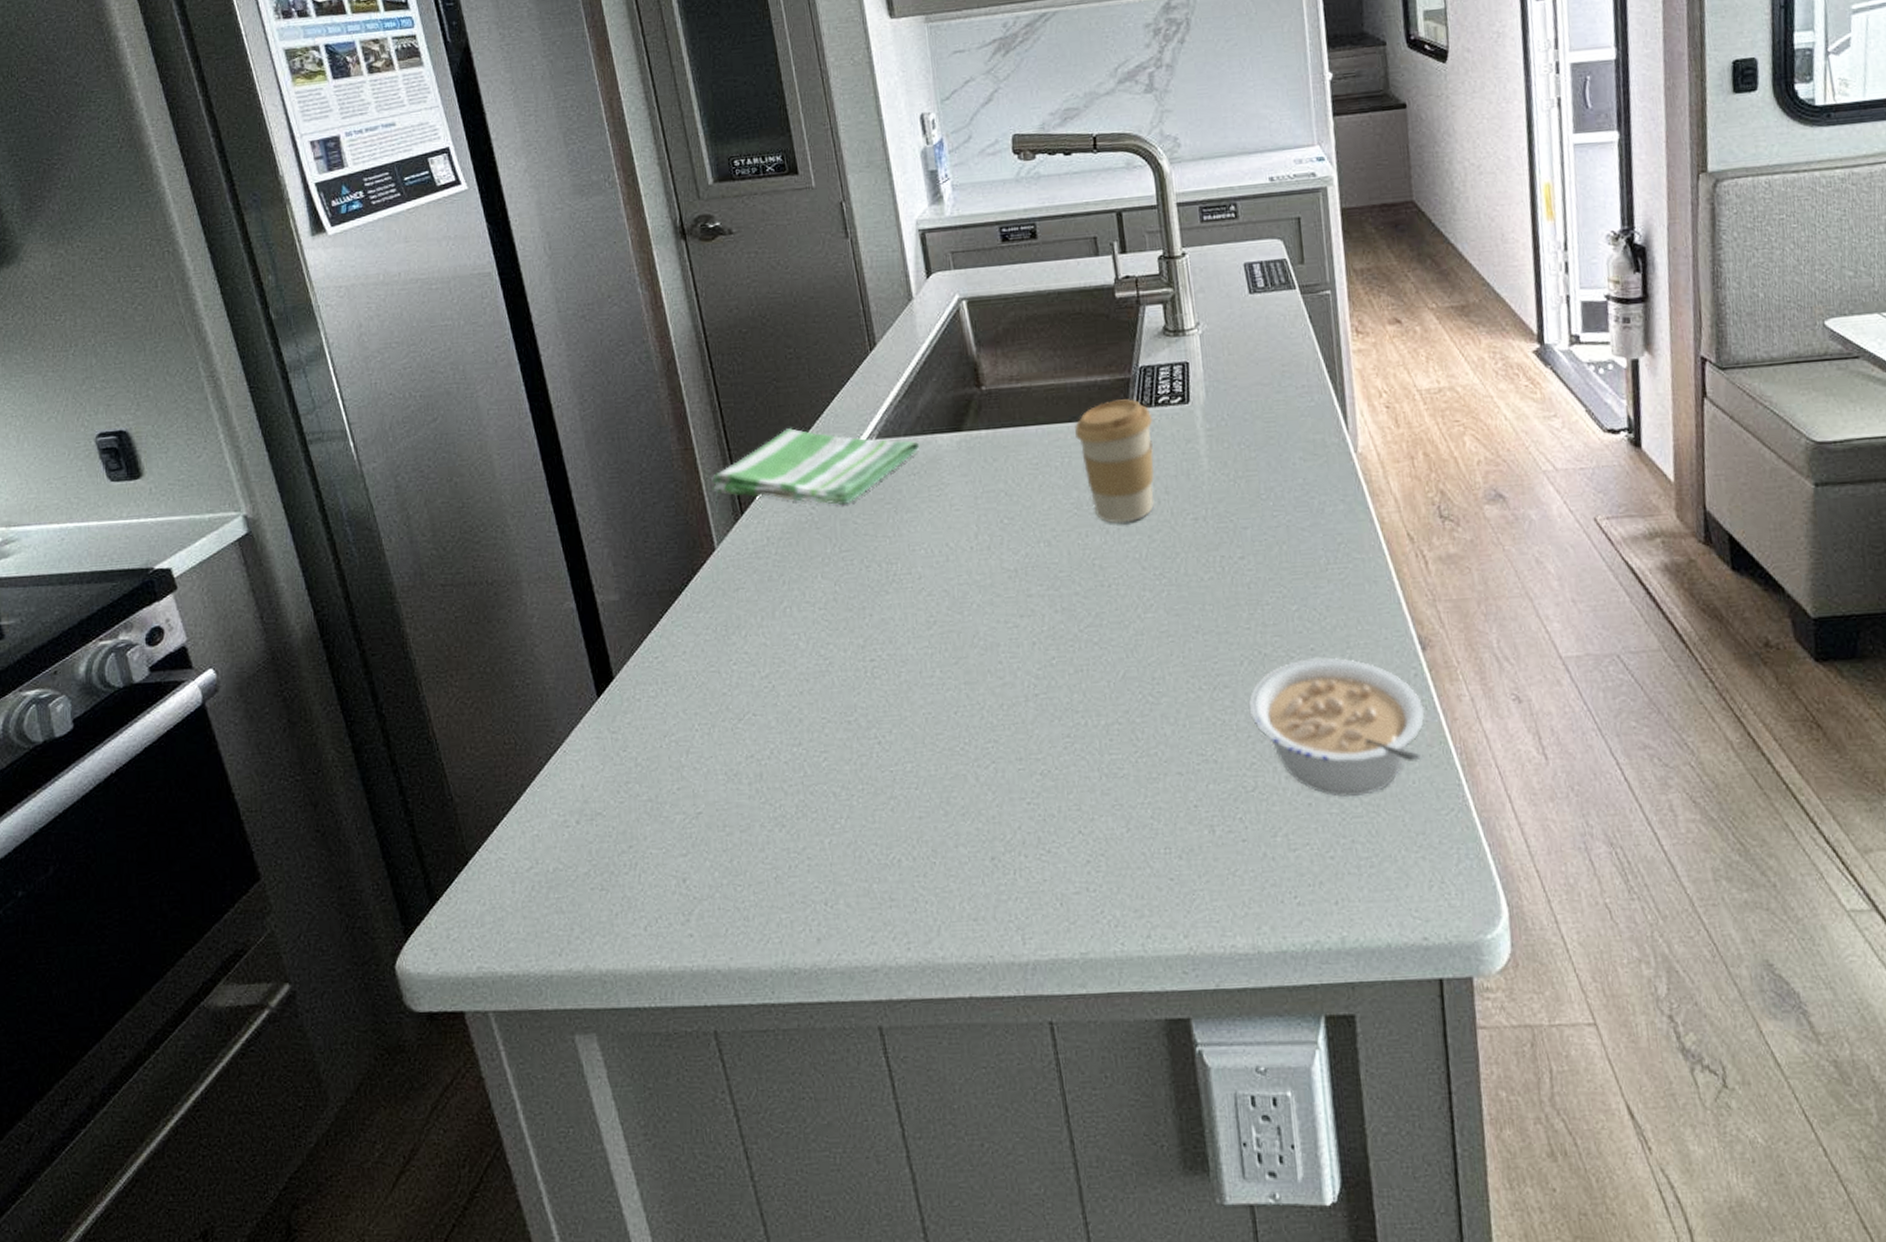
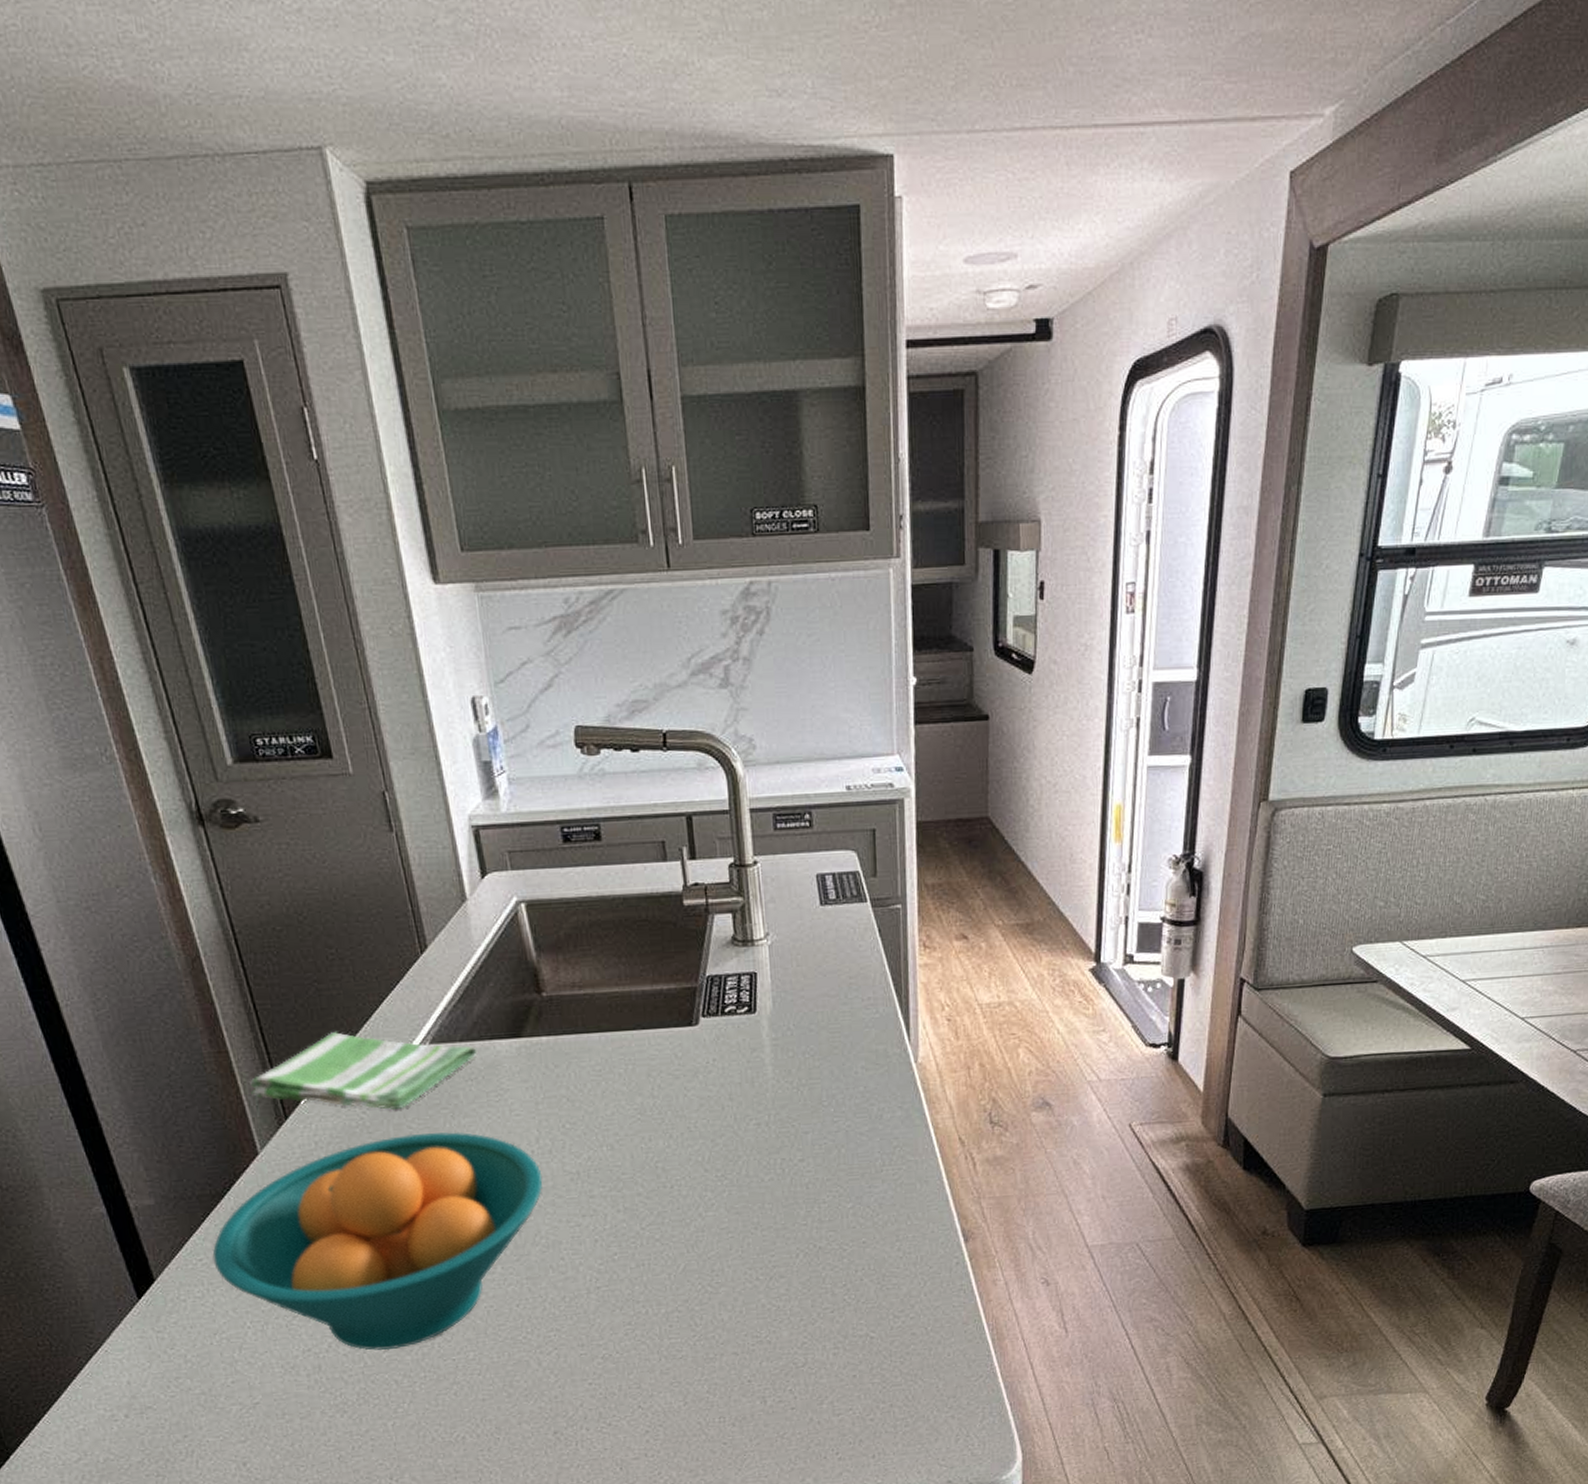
fruit bowl: none [667,527,982,760] -> present [212,1132,543,1351]
coffee cup: present [1075,399,1155,524] -> none [639,1008,719,1129]
legume: present [1248,658,1425,798] -> none [802,1250,963,1369]

